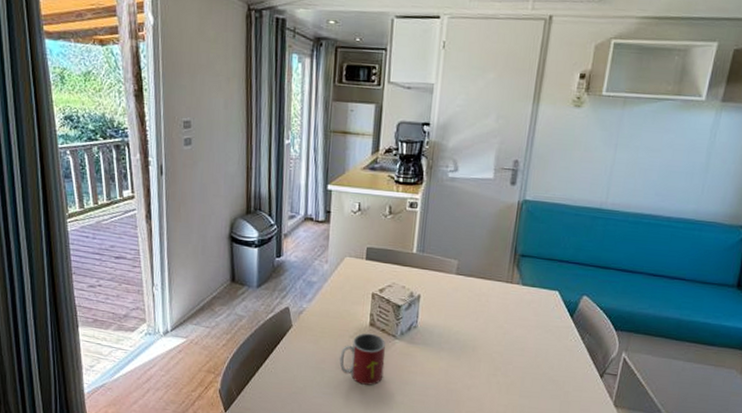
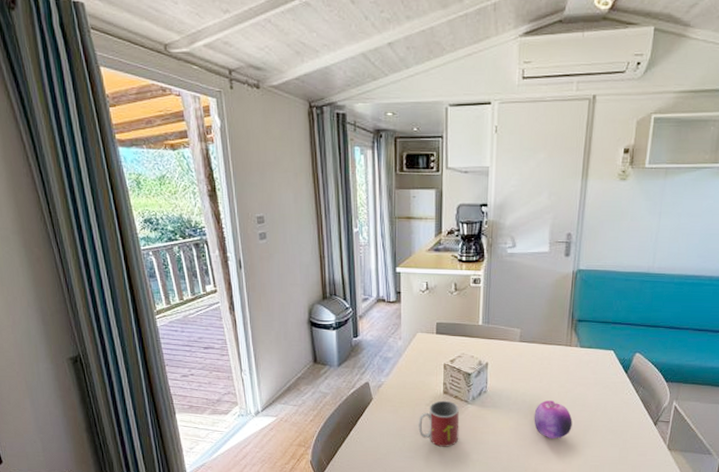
fruit: none [467,341,510,386] -> present [534,400,573,440]

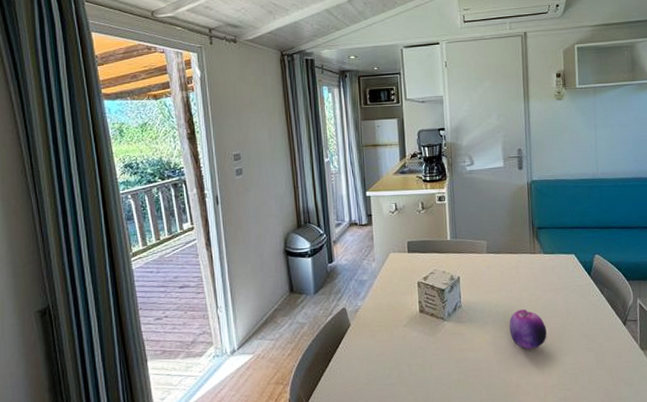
mug: present [418,400,460,447] -> none [397,319,439,370]

